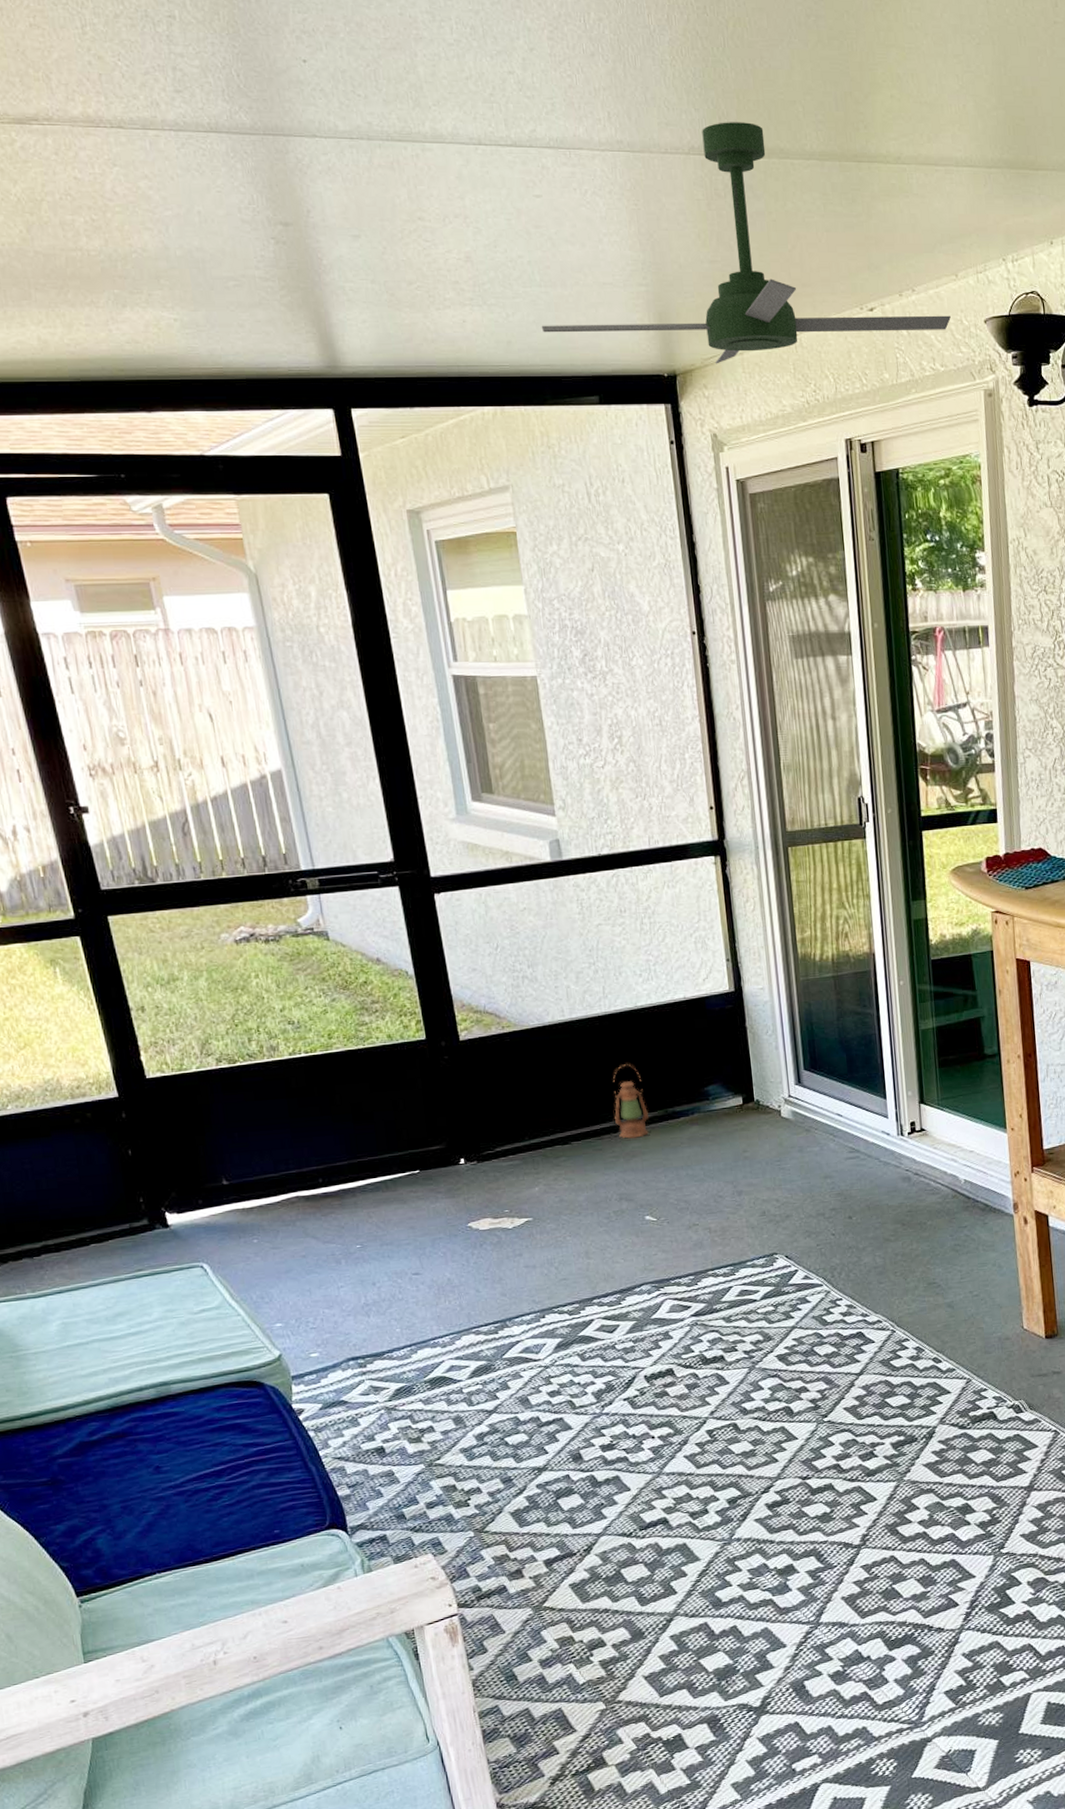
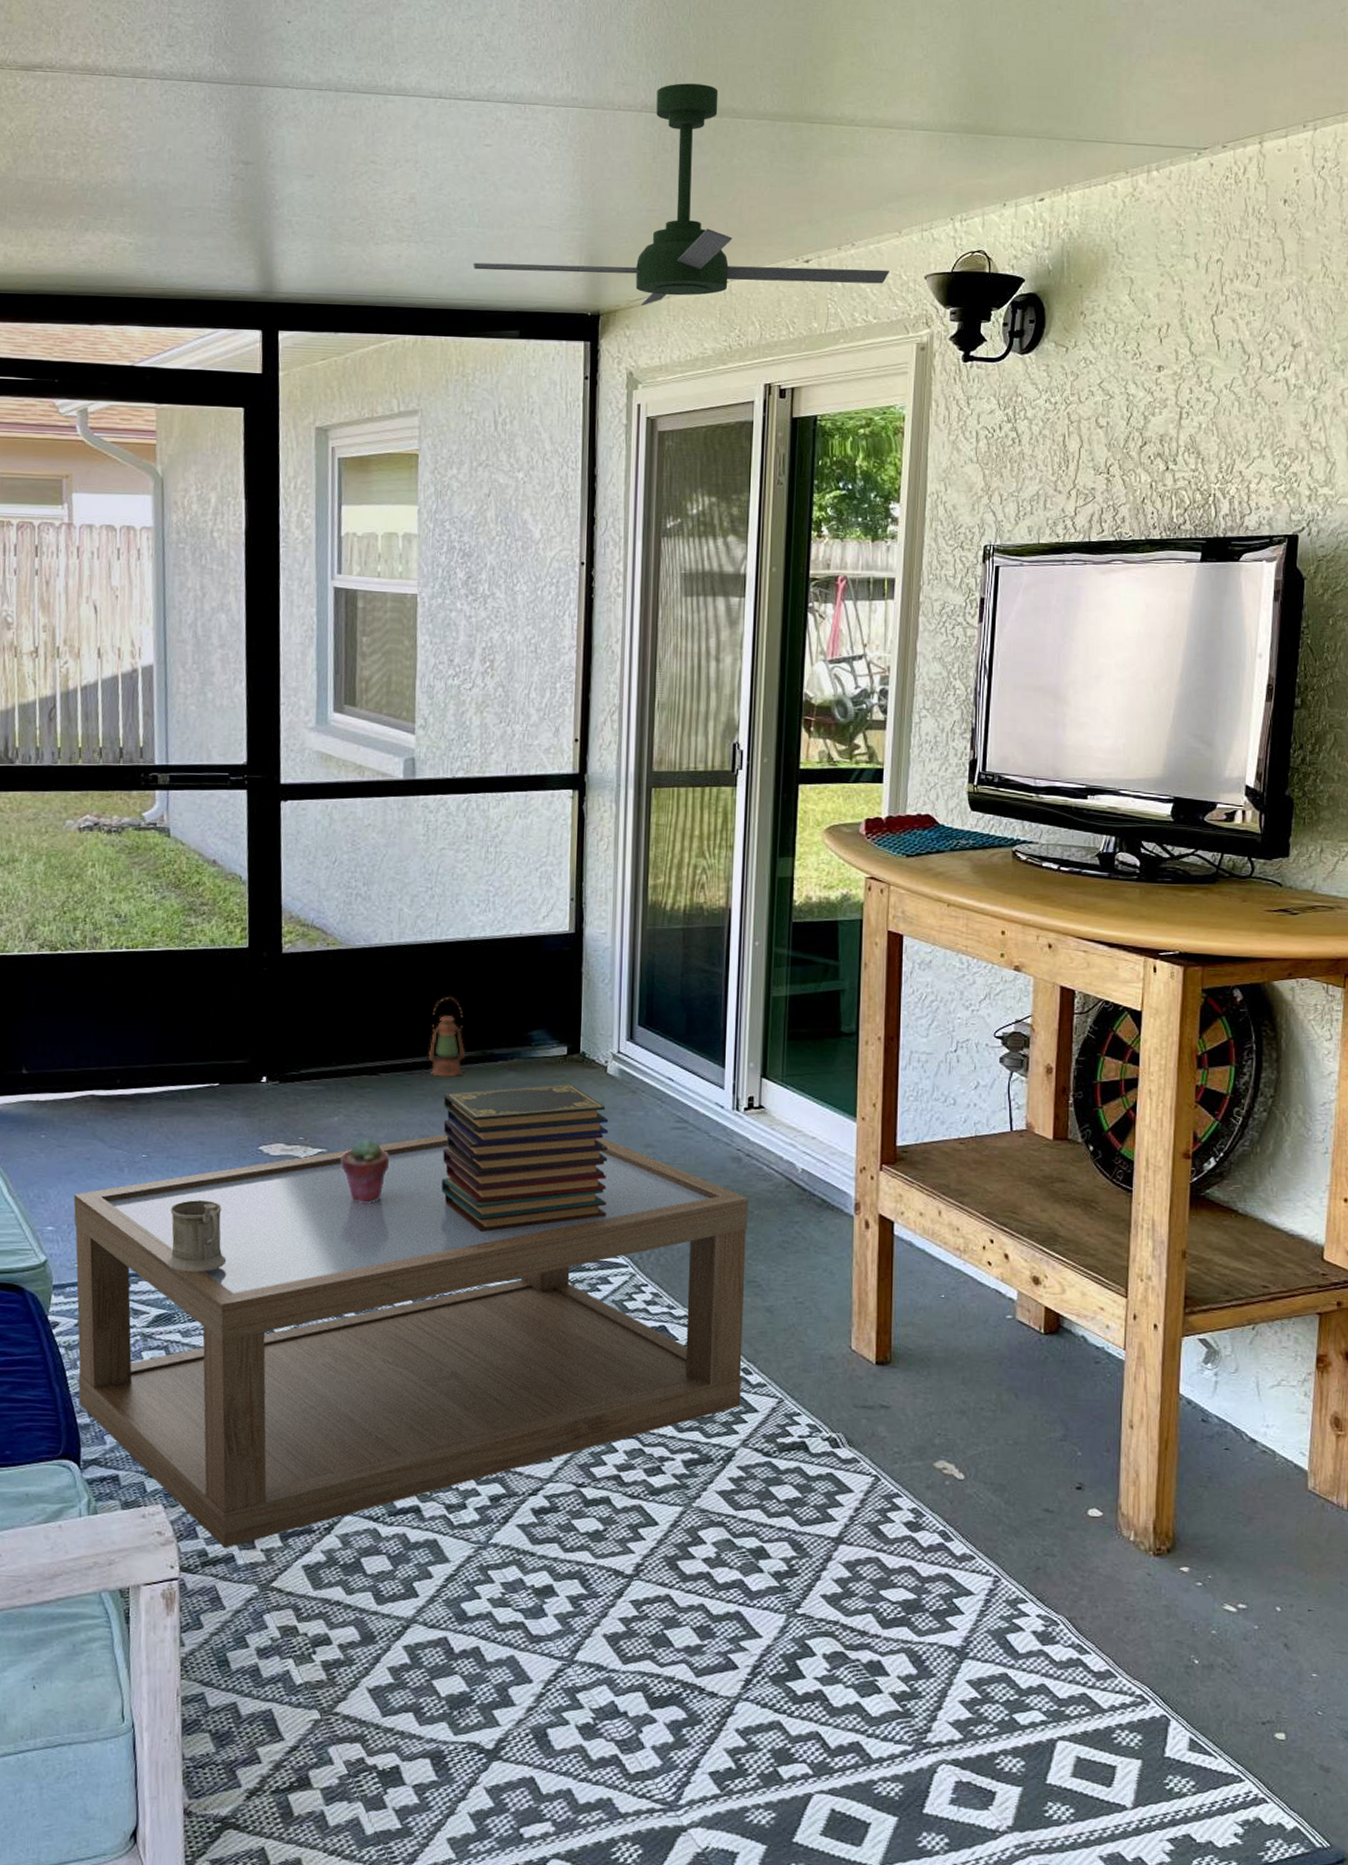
coffee table: none [296,1175,935,1582] -> present [73,1134,748,1549]
mug: none [392,1279,455,1347] -> present [167,1200,227,1273]
potted succulent: none [546,1202,594,1263] -> present [340,1138,390,1204]
book stack: none [635,1130,797,1273] -> present [441,1083,609,1232]

